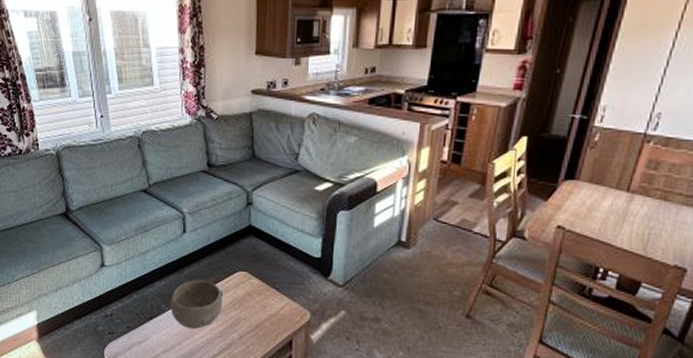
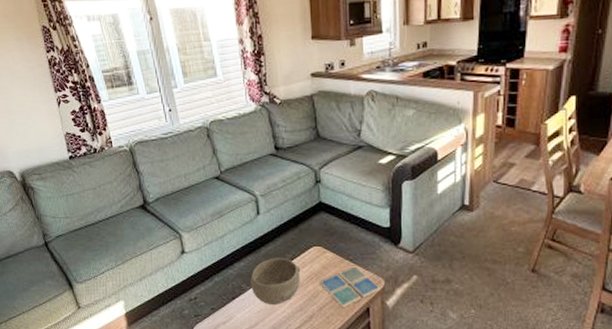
drink coaster: none [242,295,306,339] -> present [319,266,380,309]

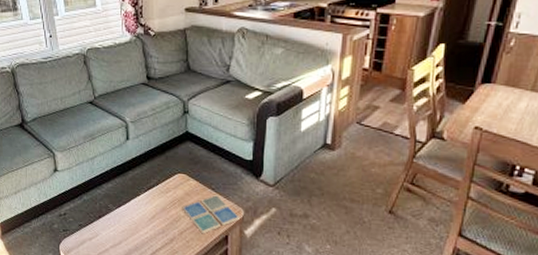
bowl: present [250,258,301,305] -> none [117,181,165,226]

